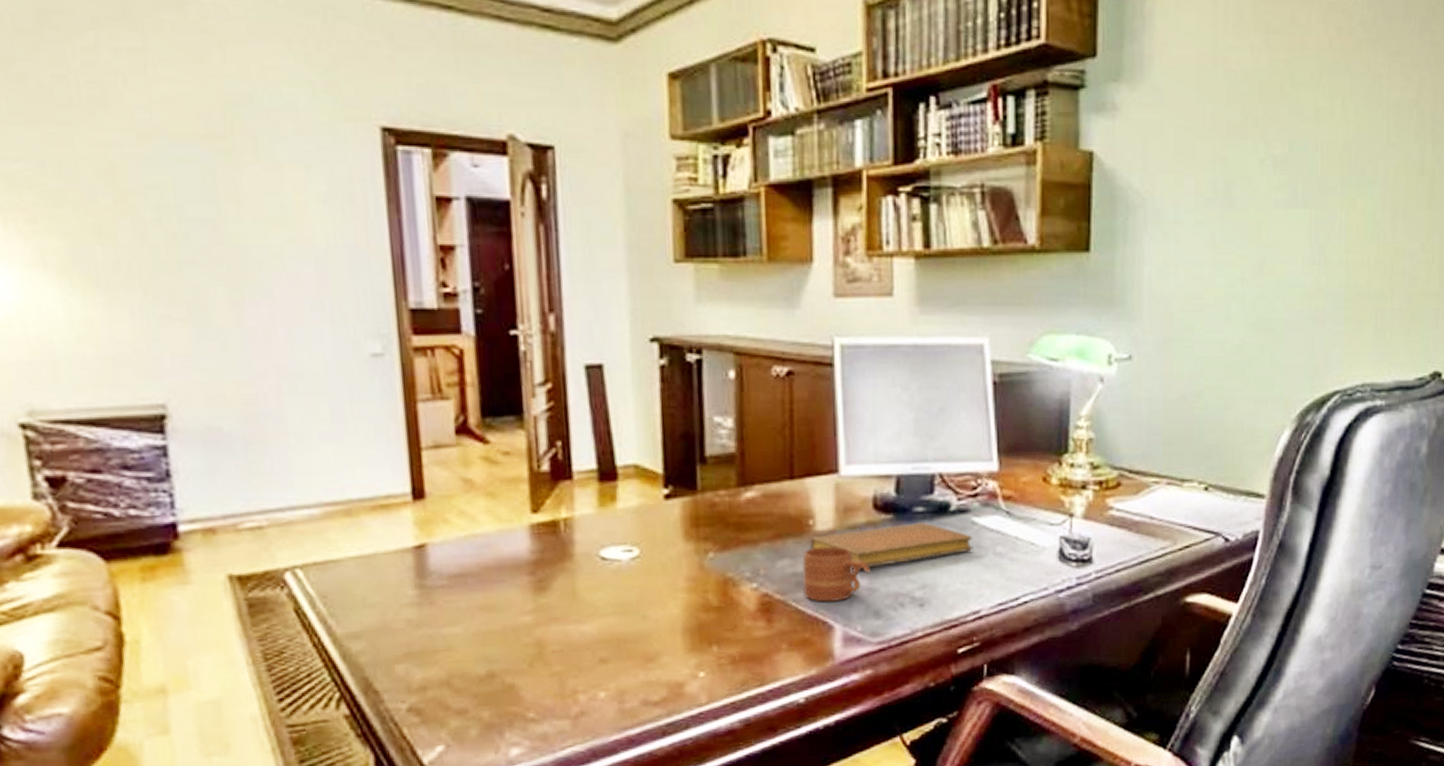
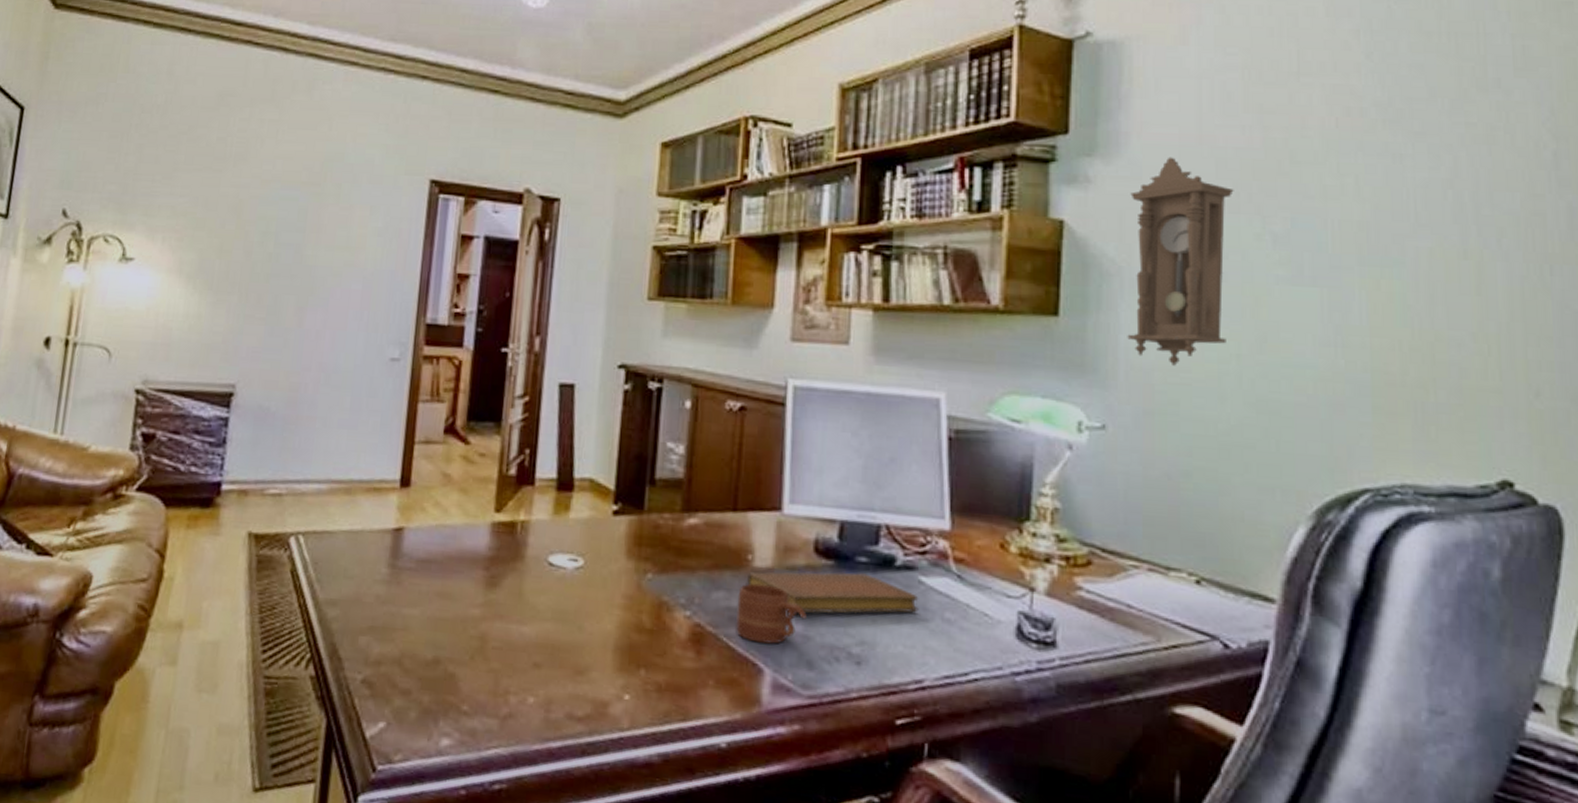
pendulum clock: none [1150,81,1243,293] -> present [1127,157,1234,366]

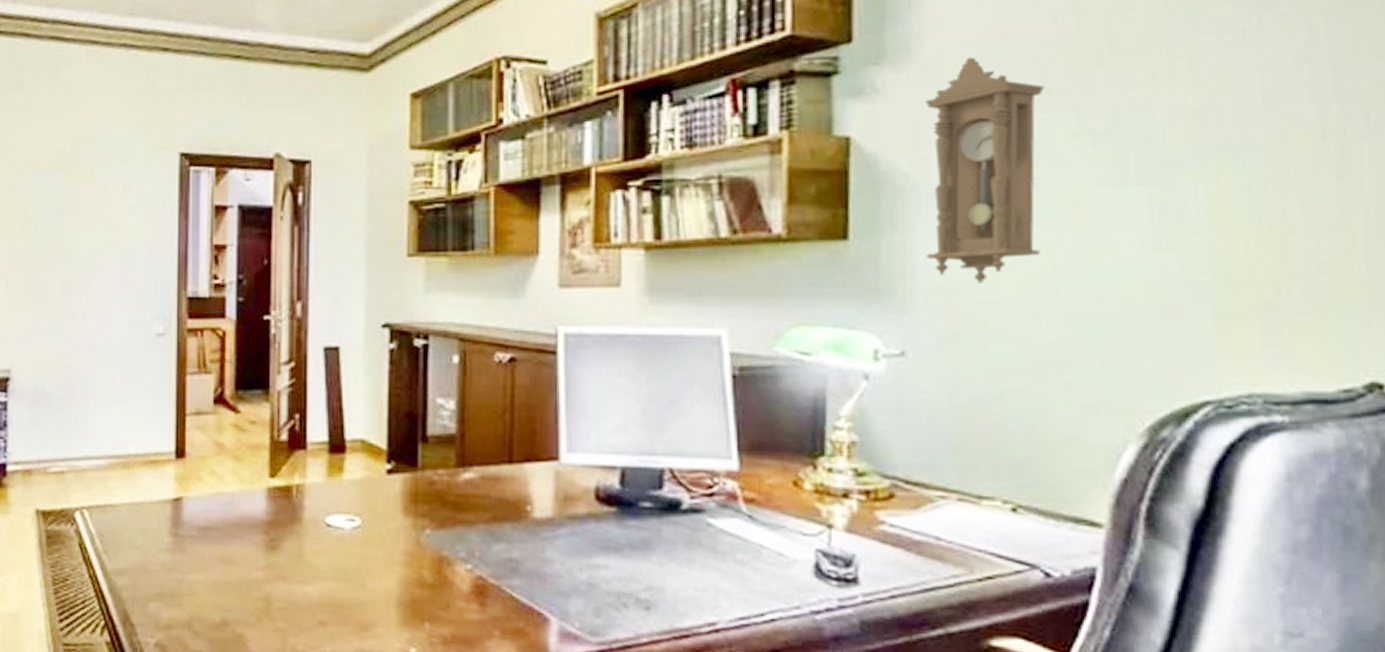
mug: present [736,583,807,644] -> none [519,534,591,593]
notebook: present [747,571,919,614] -> none [527,518,709,561]

